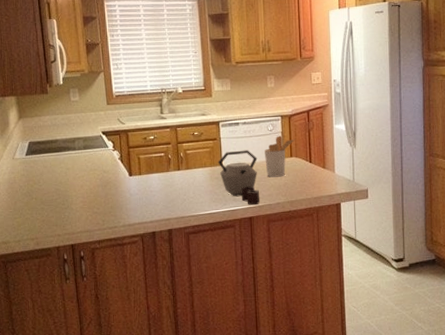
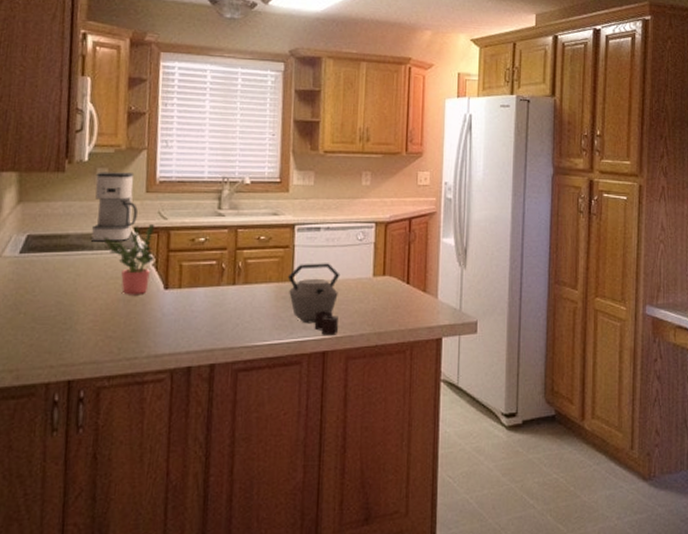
coffee maker: none [70,90,103,144] -> present [91,172,138,242]
potted plant: none [82,129,119,182] -> present [104,225,155,295]
utensil holder: present [265,136,295,177] -> none [350,247,391,301]

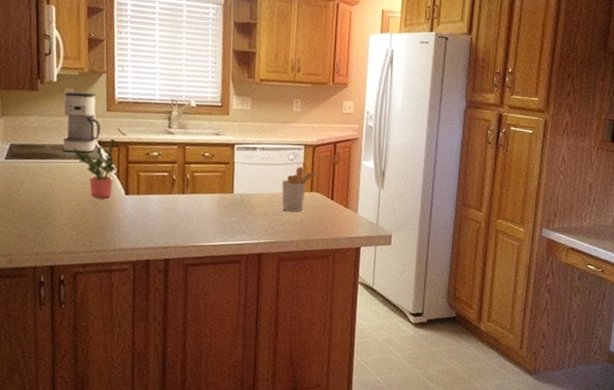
kettle: present [287,263,340,335] -> none [228,178,274,240]
utensil holder: none [350,247,391,301] -> present [282,167,318,213]

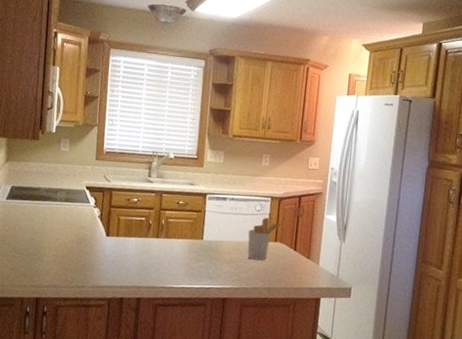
coffee maker: present [63,91,100,153] -> none [56,141,89,196]
potted plant: present [73,139,116,199] -> none [64,185,102,239]

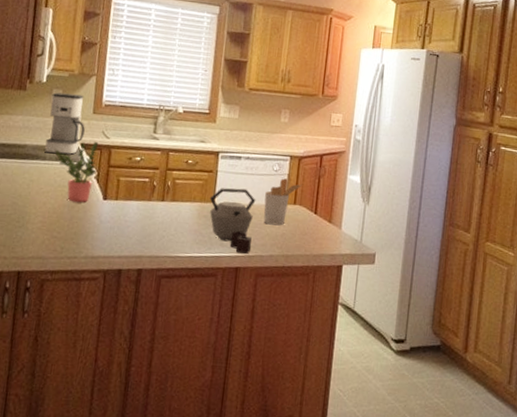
coffee maker: none [56,141,89,196] -> present [45,92,85,155]
potted plant: none [64,185,102,239] -> present [55,142,99,203]
kettle: none [198,226,240,286] -> present [209,188,256,254]

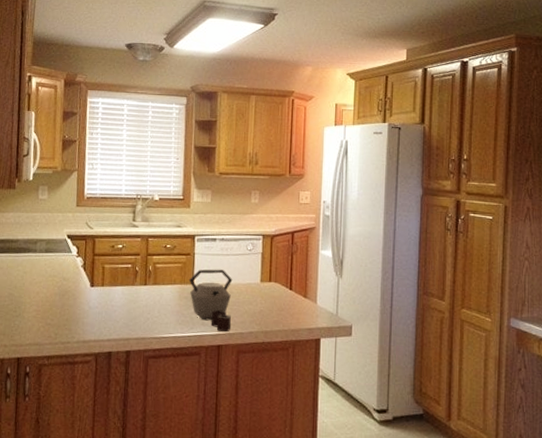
coffee maker: present [45,92,85,155] -> none [35,189,70,246]
potted plant: present [55,142,99,203] -> none [44,233,84,291]
utensil holder: present [263,178,302,226] -> none [241,257,276,303]

